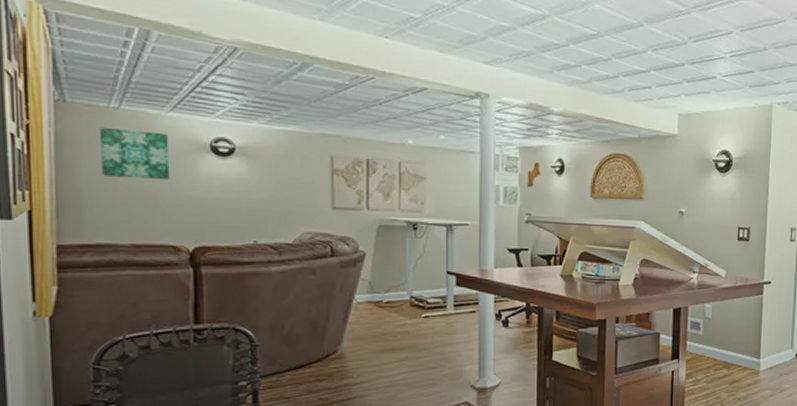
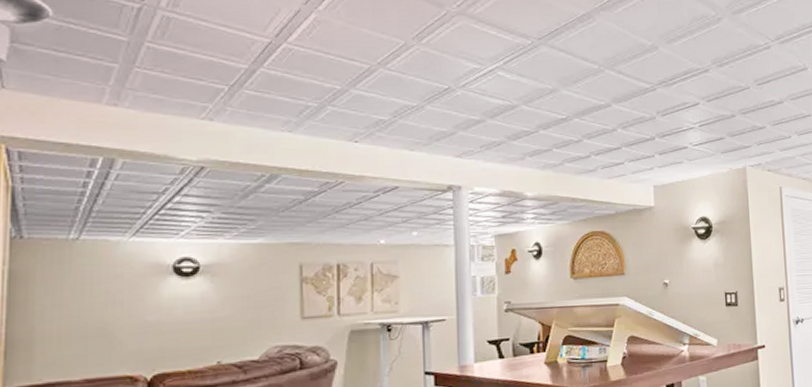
wall art: present [99,126,170,179] -> none [56,259,130,310]

